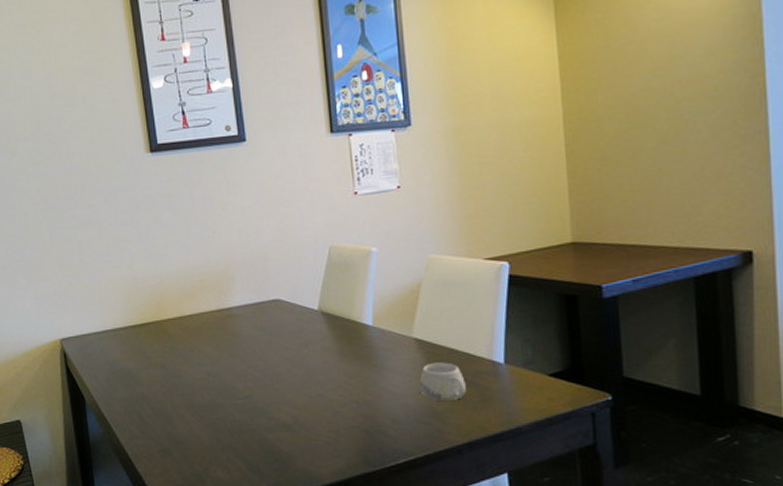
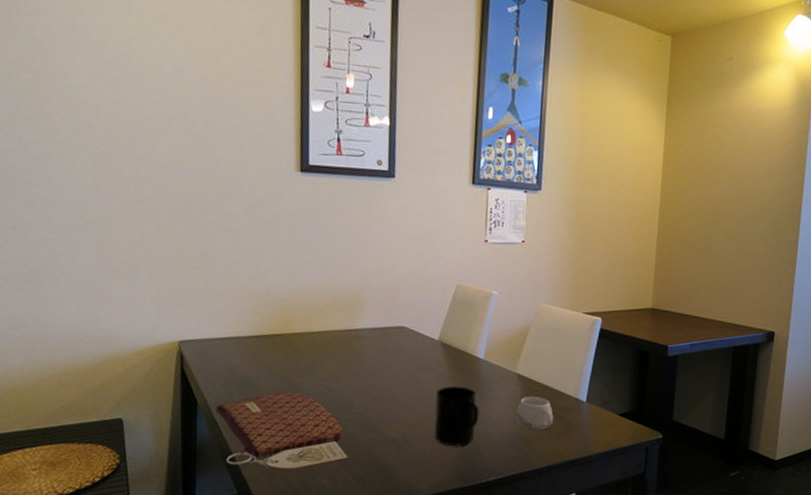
placemat: none [102,380,240,463] -> present [215,391,348,471]
mug: none [324,358,377,426] -> present [433,385,480,446]

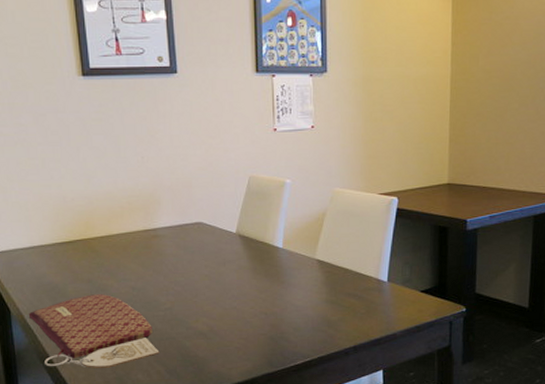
mug: present [433,385,480,446] -> none [239,276,282,334]
mug: present [515,396,553,431] -> none [318,280,356,313]

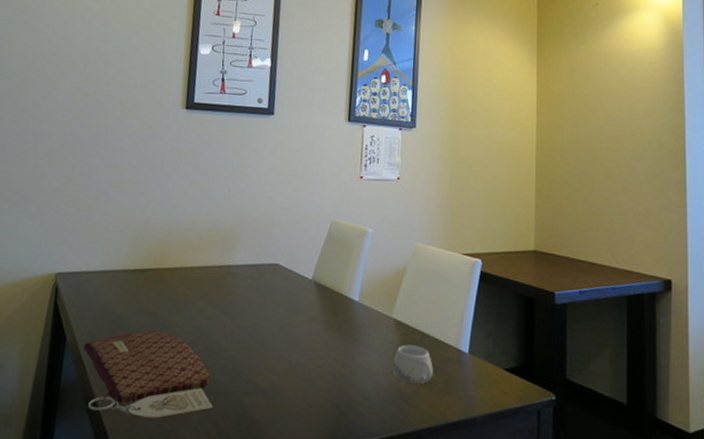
mug: none [318,280,356,313] -> present [391,344,433,385]

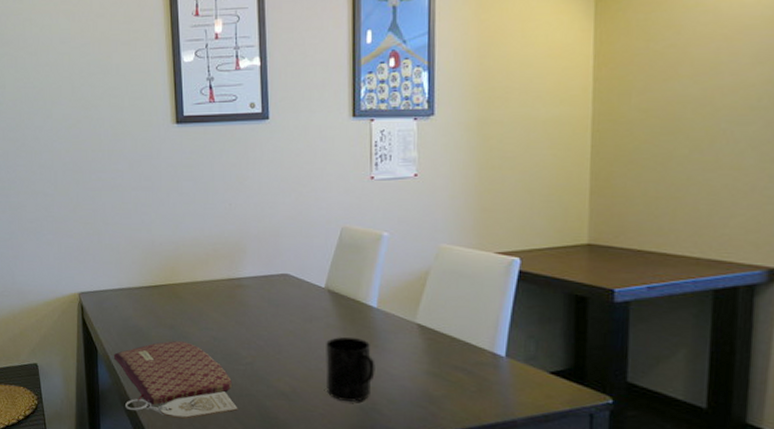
mug: none [304,330,354,399] -> present [325,336,375,402]
mug: present [391,344,433,385] -> none [417,349,464,388]

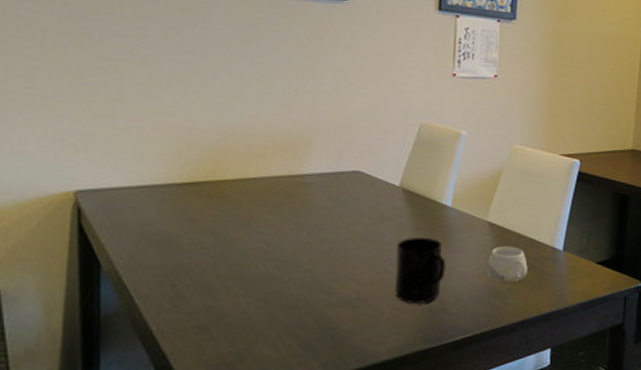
placemat: present [113,341,238,419] -> none [125,249,293,340]
mug: none [417,349,464,388] -> present [486,246,528,283]

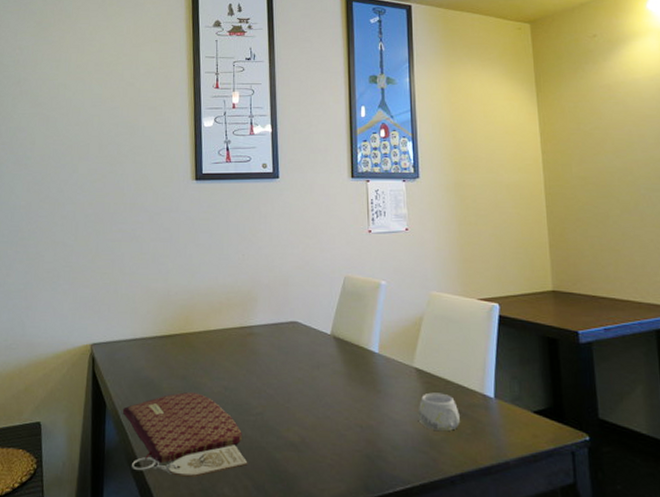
placemat: none [125,249,293,340] -> present [122,392,248,477]
mug: present [394,236,446,303] -> none [333,382,379,450]

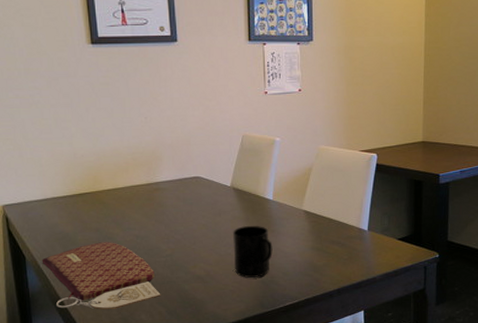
mug: none [333,382,379,450] -> present [233,225,273,278]
mug: present [418,392,460,432] -> none [305,229,339,259]

